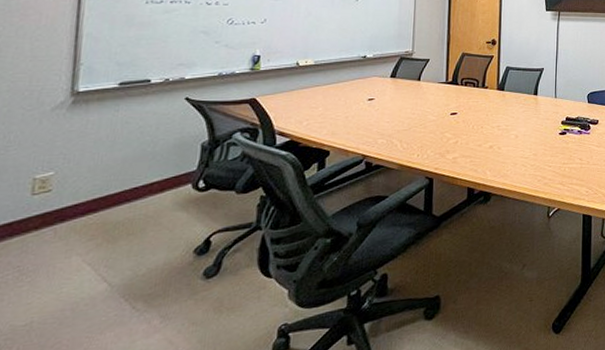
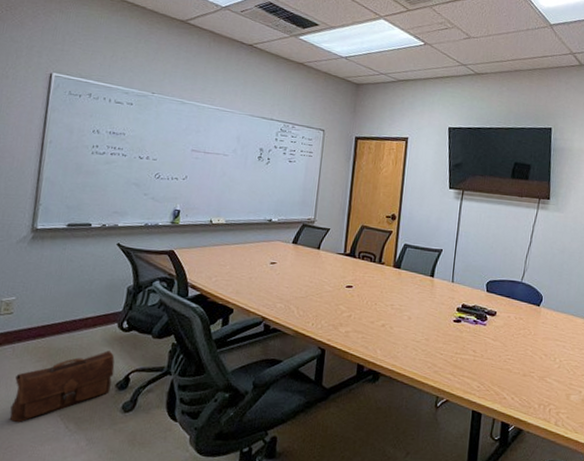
briefcase: none [54,215,191,314] -> present [9,350,115,422]

